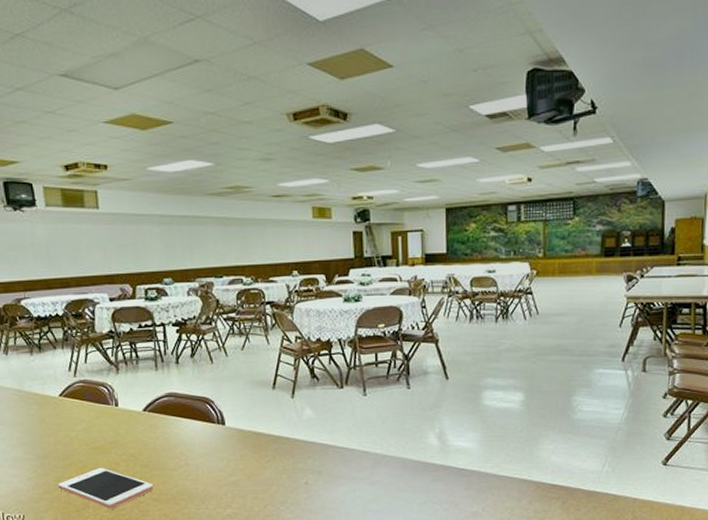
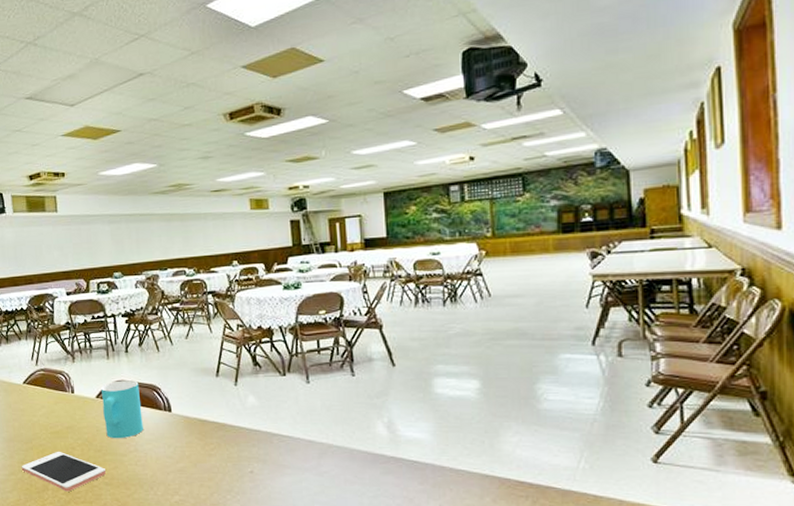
cup: none [149,393,195,453] -> present [101,380,143,439]

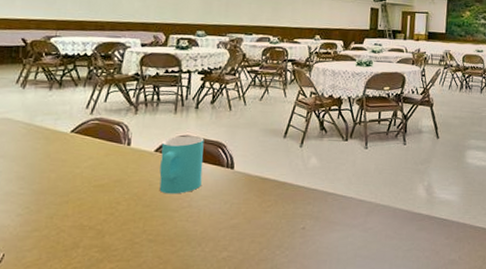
cell phone: present [21,451,106,492] -> none [49,205,151,249]

